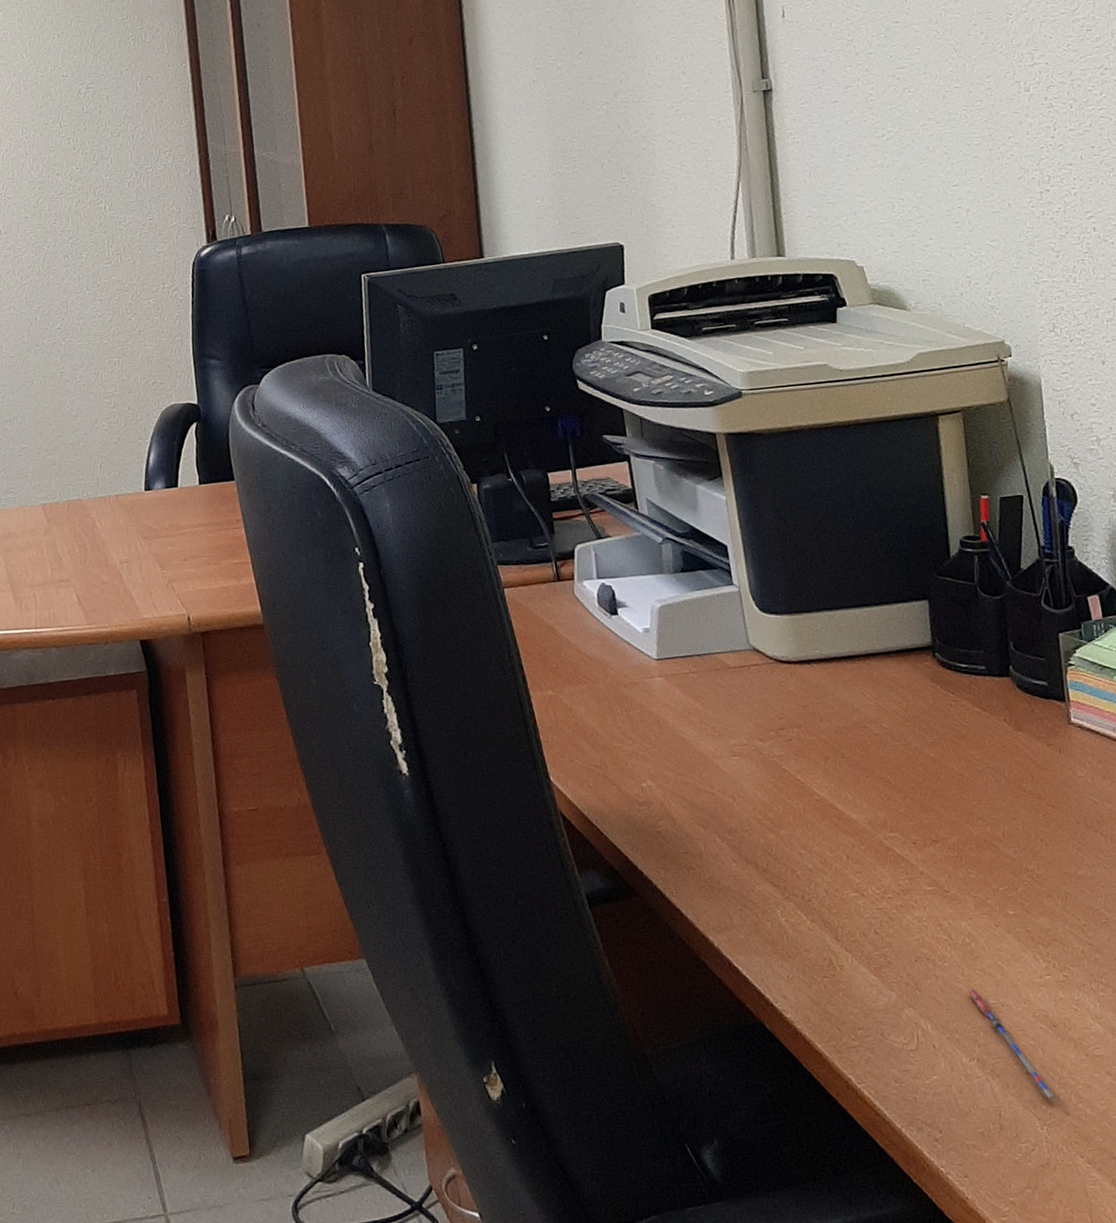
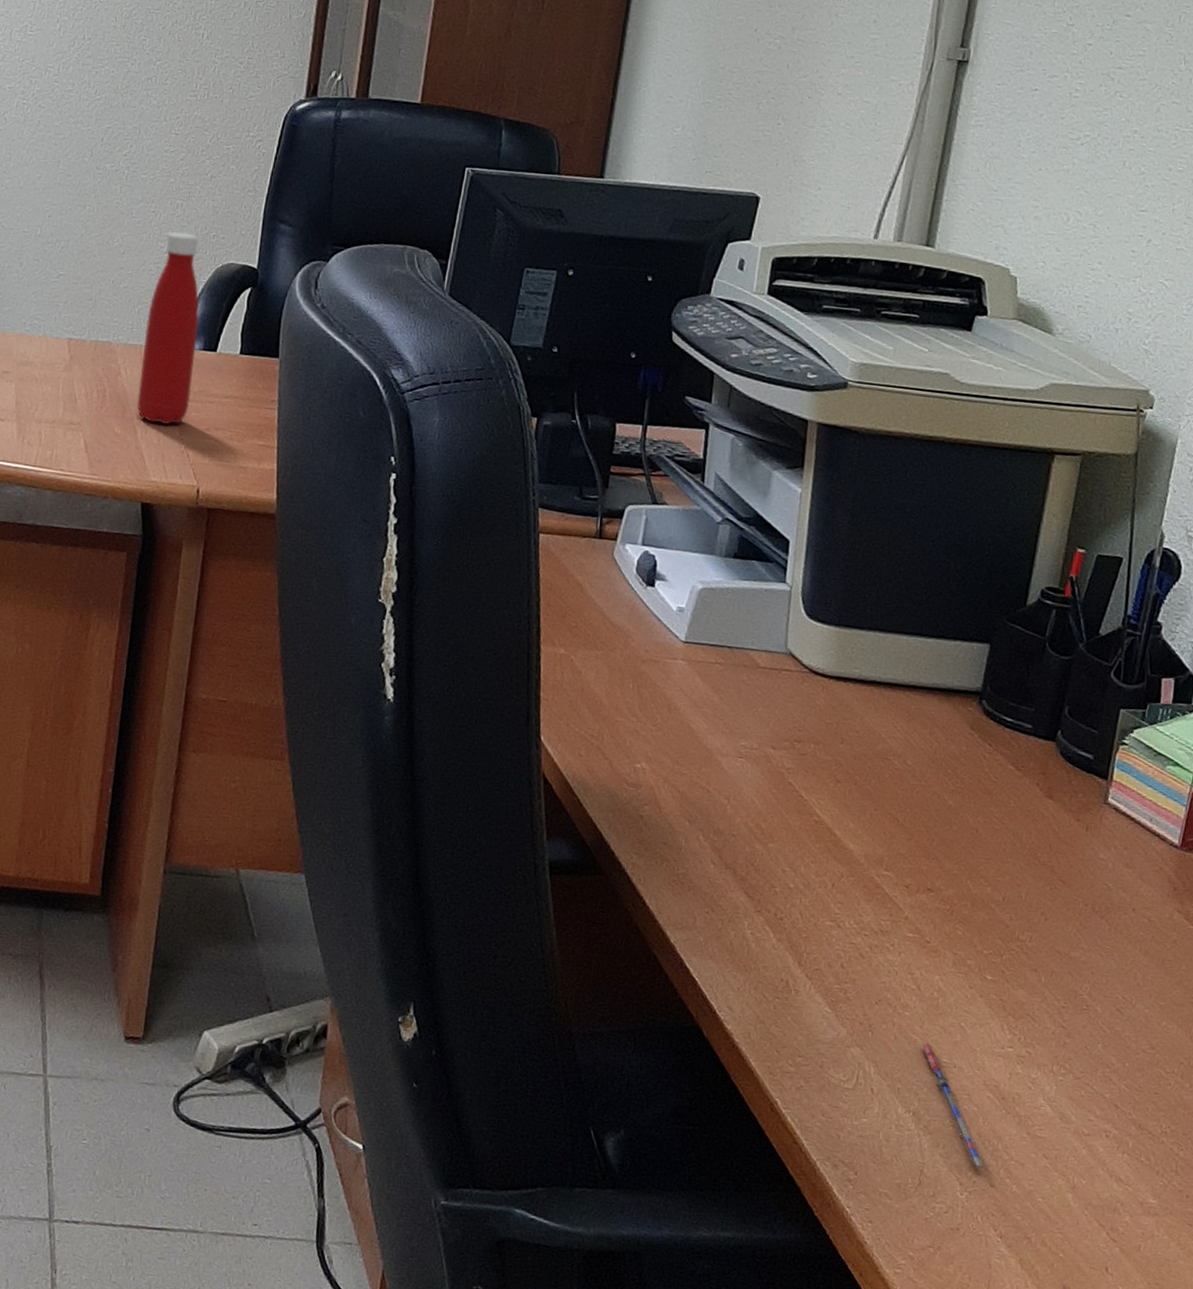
bottle: none [109,385,164,565] -> present [137,231,199,424]

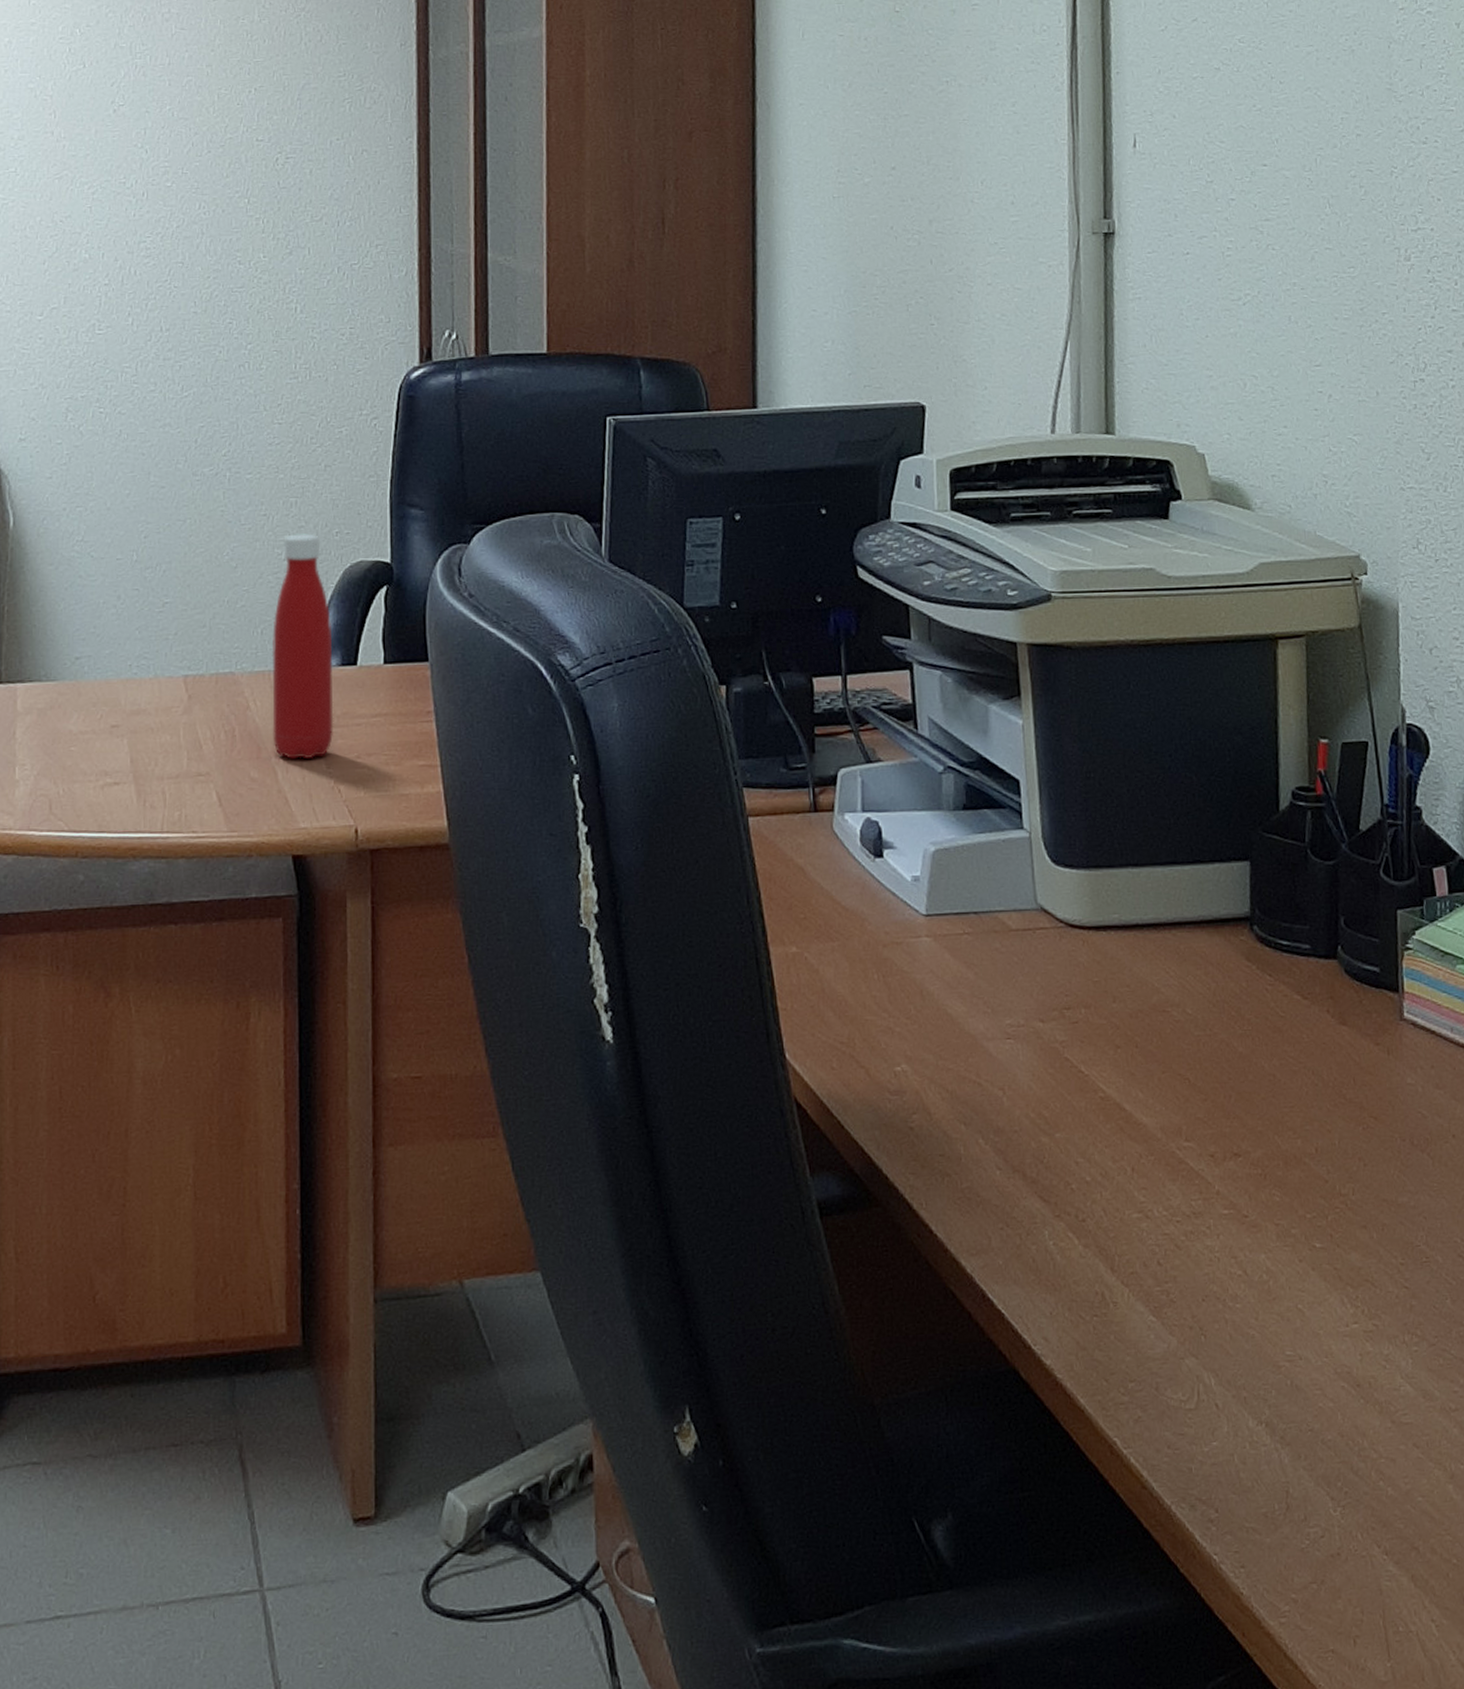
pen: present [921,1042,986,1169] -> none [1260,1336,1355,1475]

